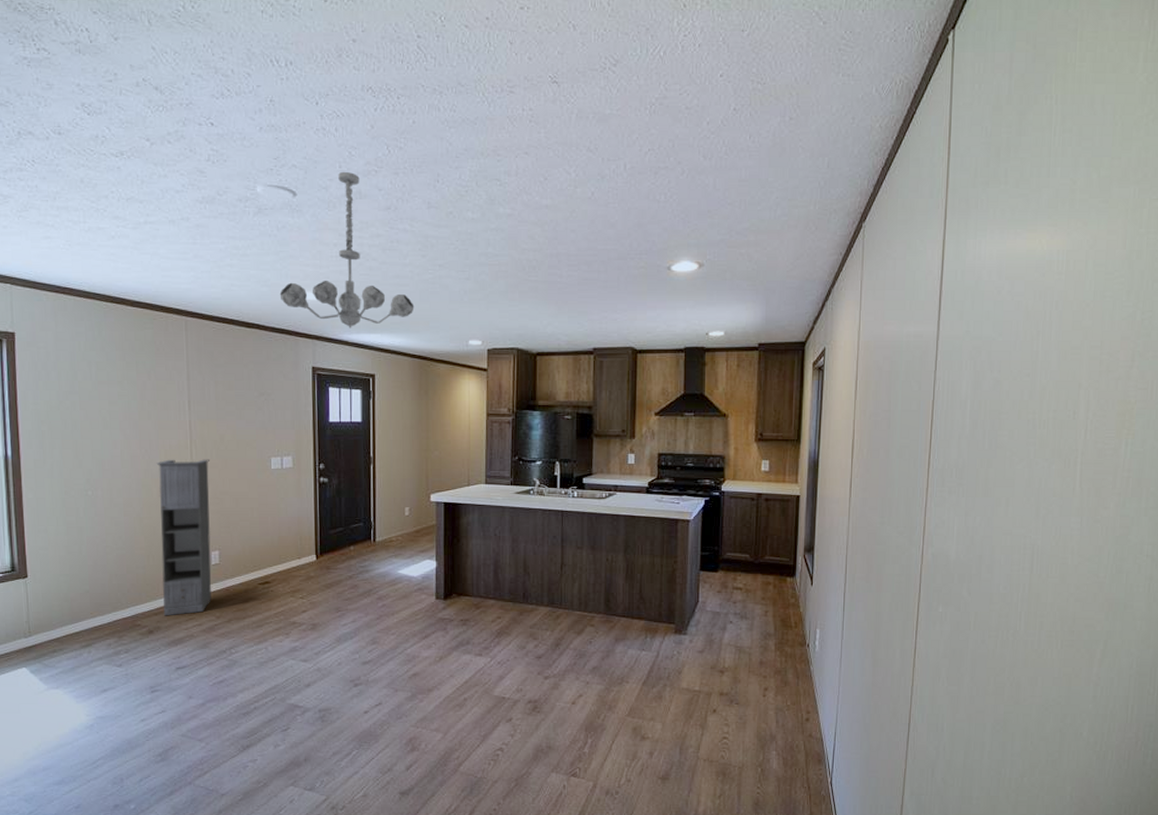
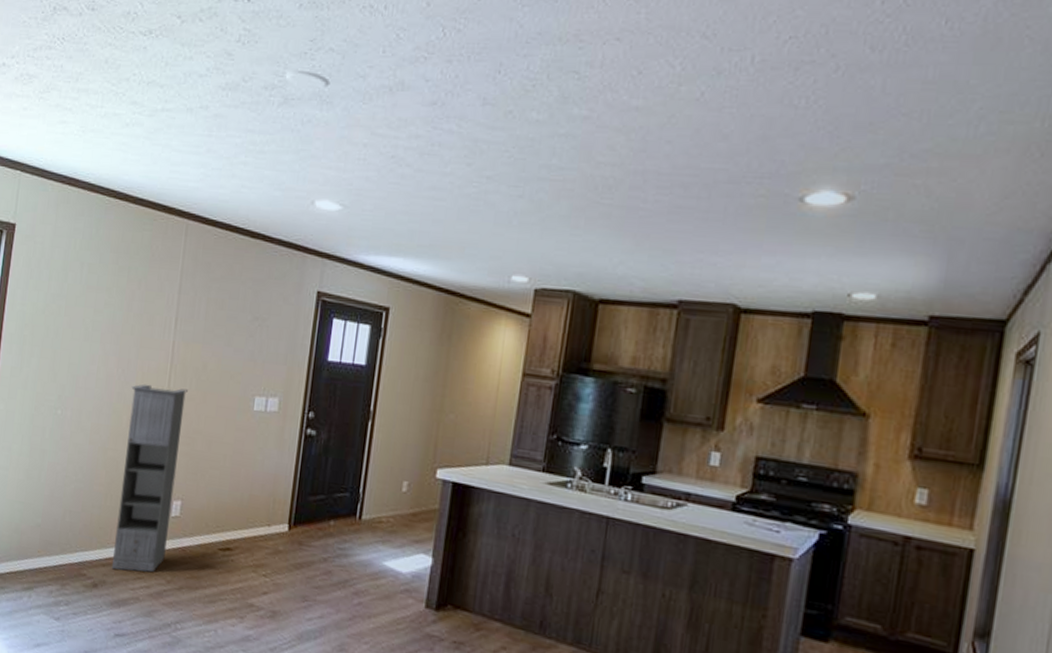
chandelier: present [279,171,415,329] -> none [293,57,450,248]

